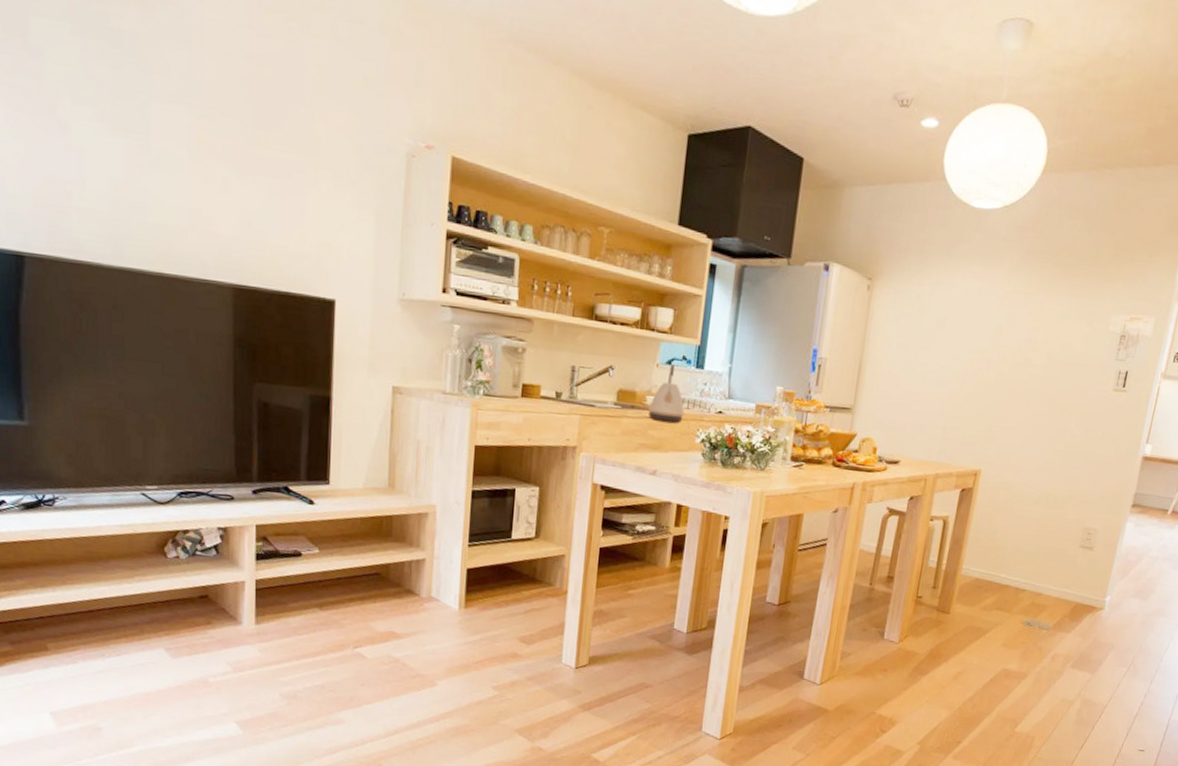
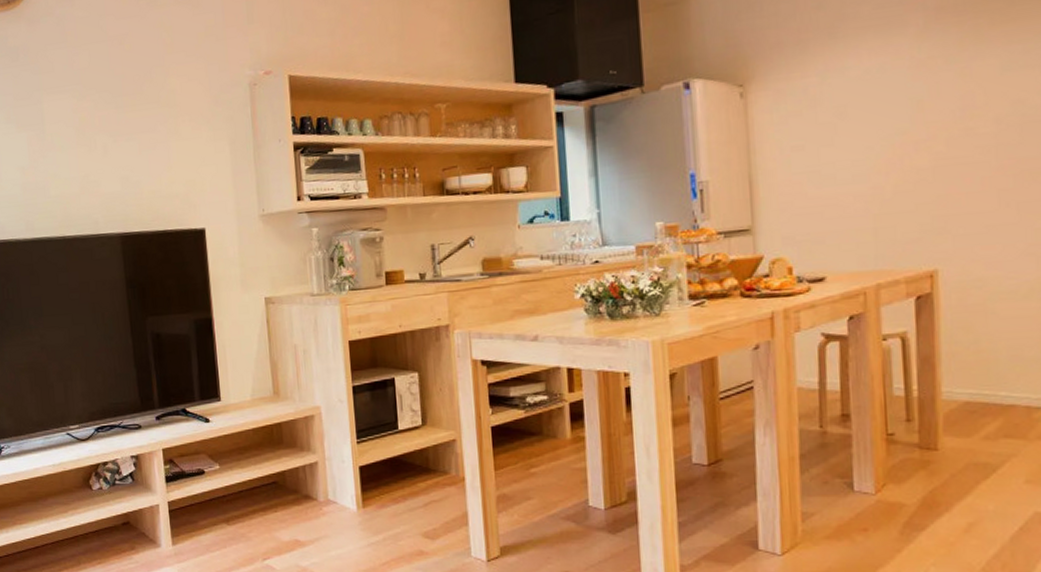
kettle: present [648,364,685,424] -> none [517,222,558,285]

